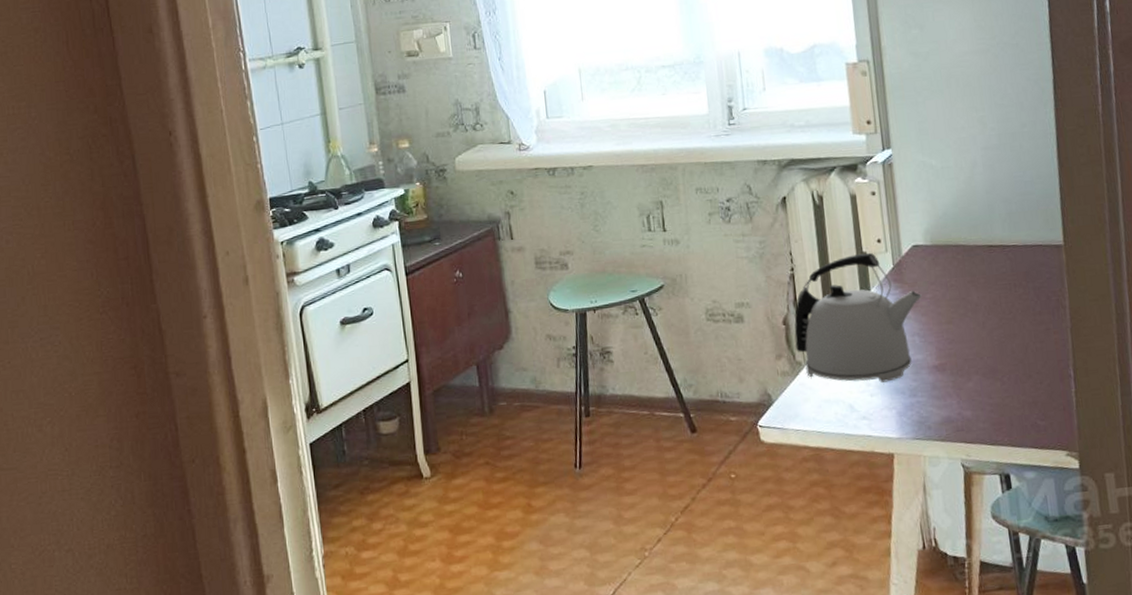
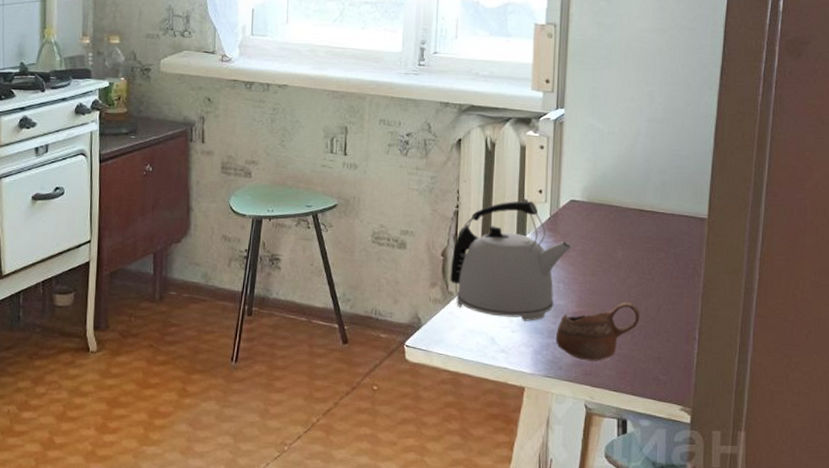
cup: none [918,346,1008,417] -> present [555,301,640,361]

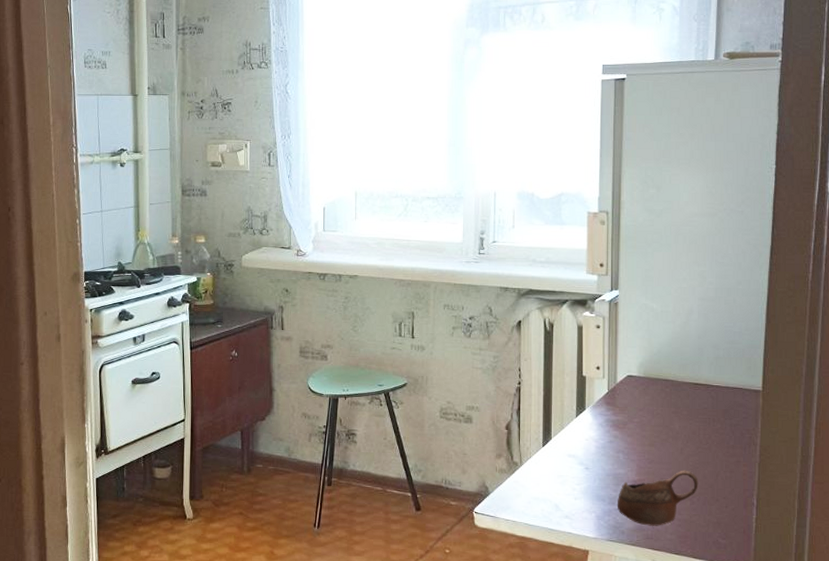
kettle: present [450,200,572,321] -> none [515,377,630,489]

